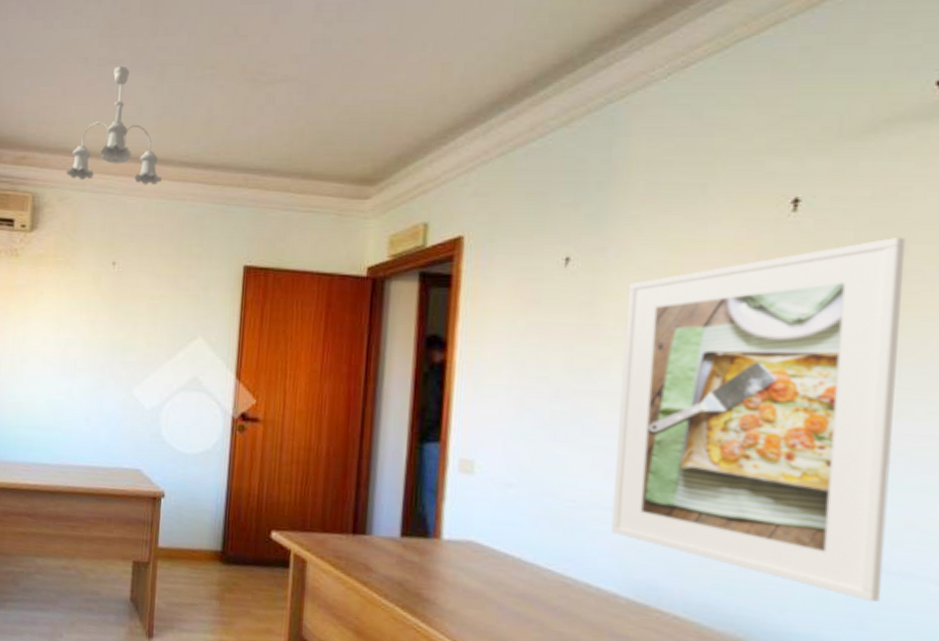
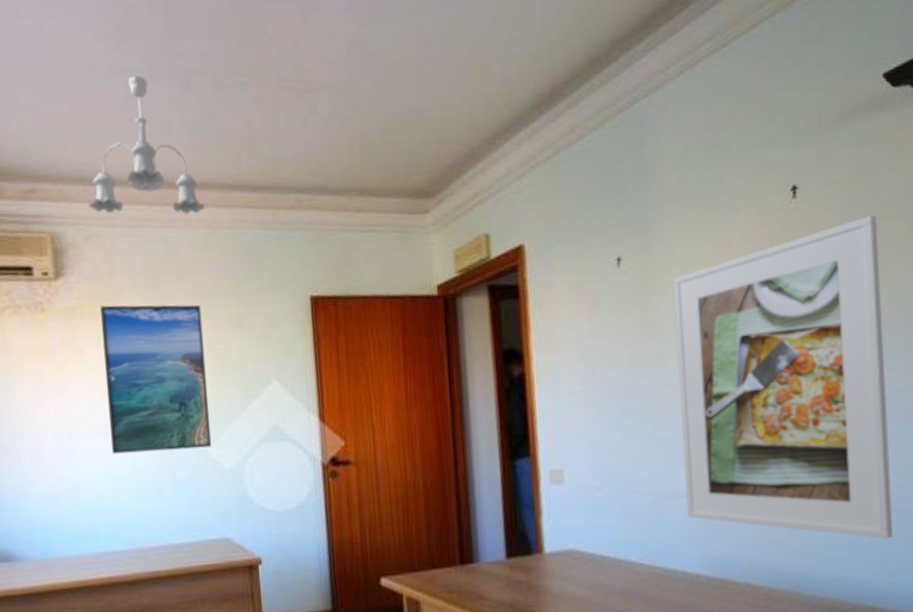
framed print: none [53,256,146,387] -> present [100,304,212,454]

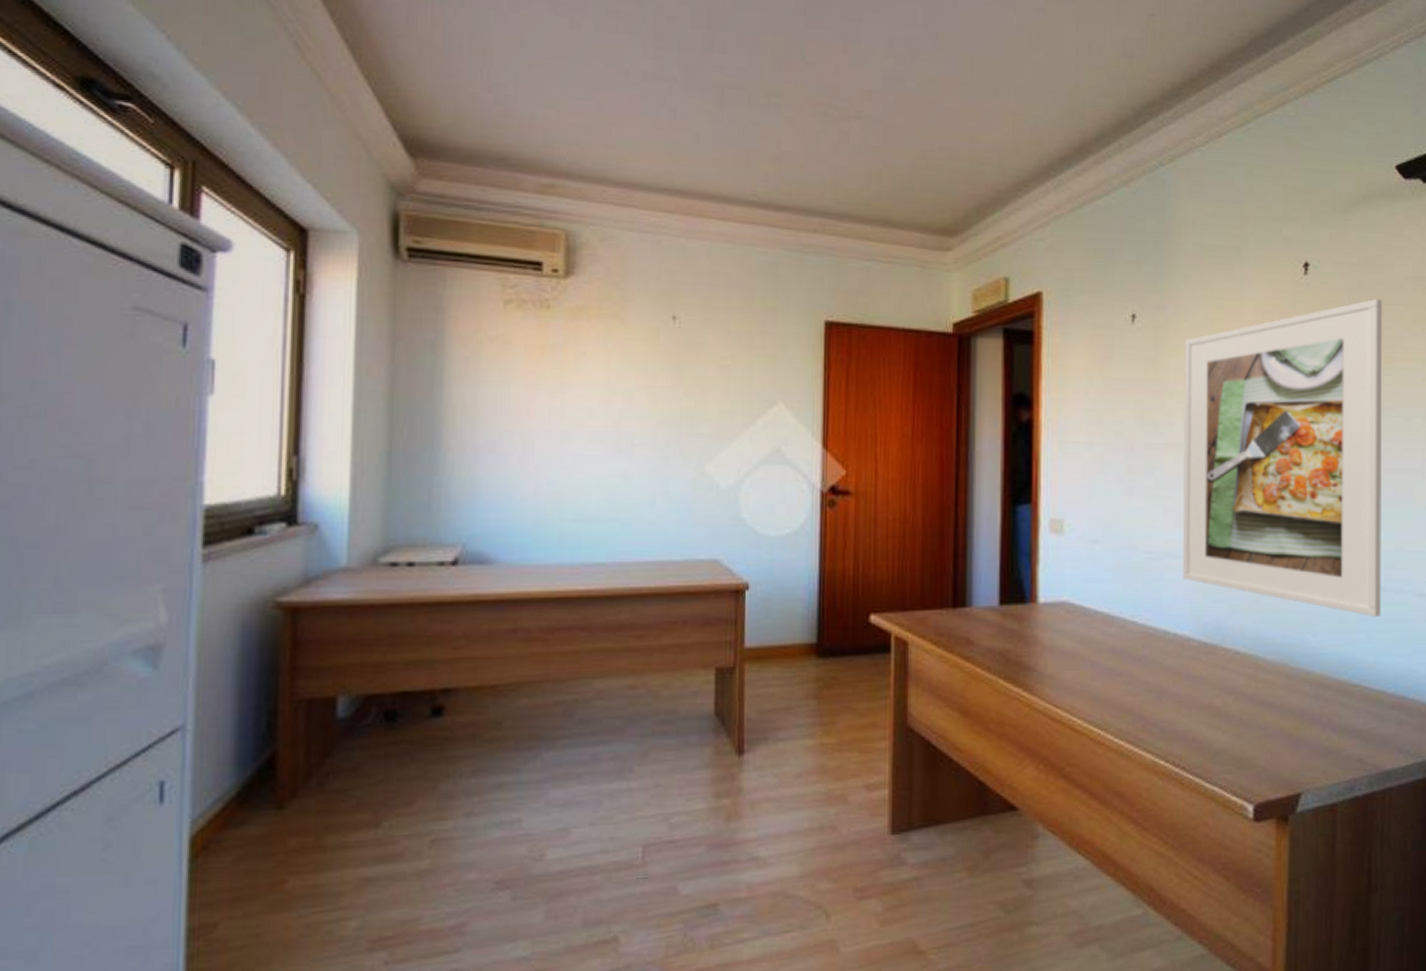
ceiling light fixture: present [89,75,204,215] -> none [608,83,726,227]
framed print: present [100,304,212,454] -> none [604,309,712,464]

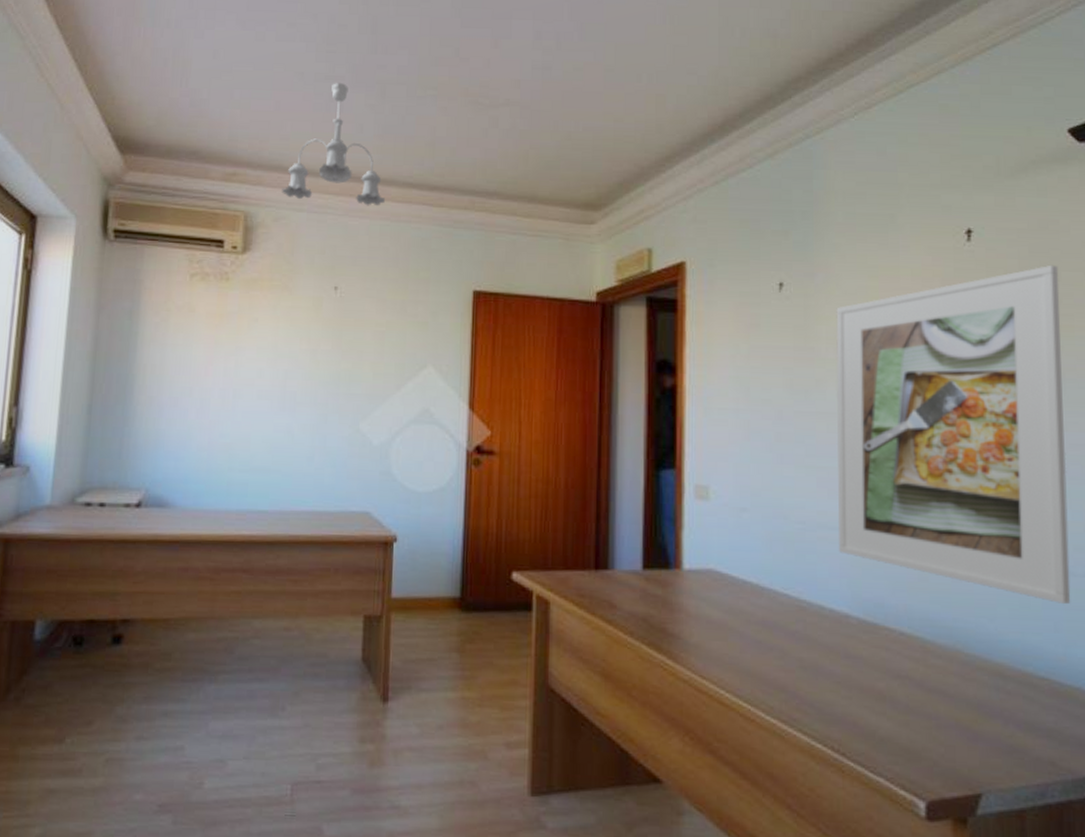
ceiling light fixture: none [608,83,726,227] -> present [282,82,385,207]

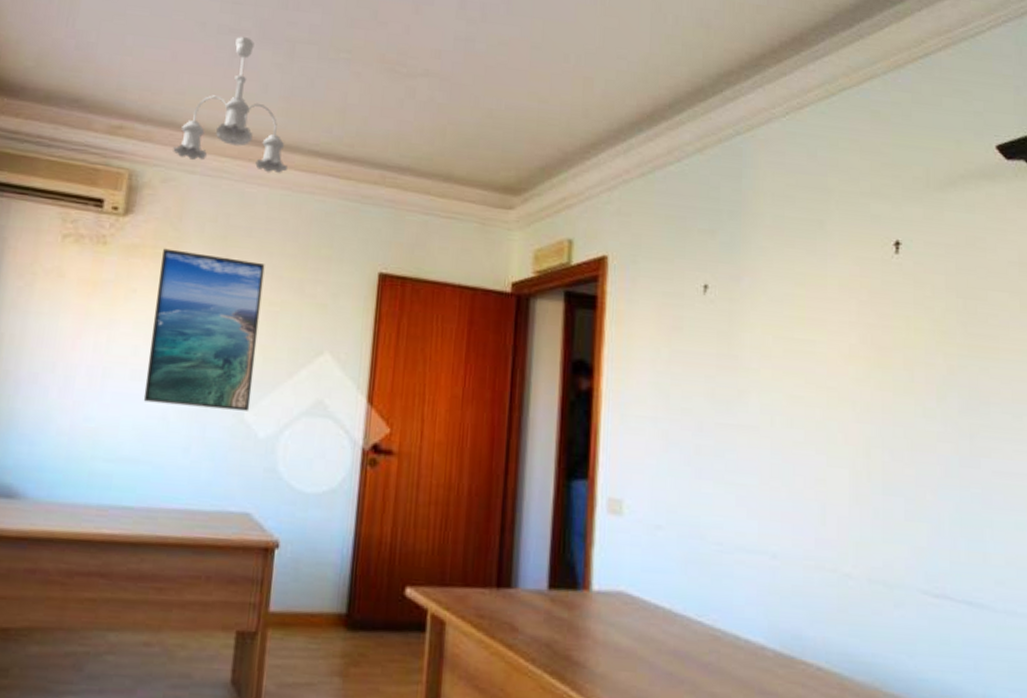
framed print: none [270,280,370,422] -> present [143,248,265,411]
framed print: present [835,264,1071,604] -> none [755,283,991,641]

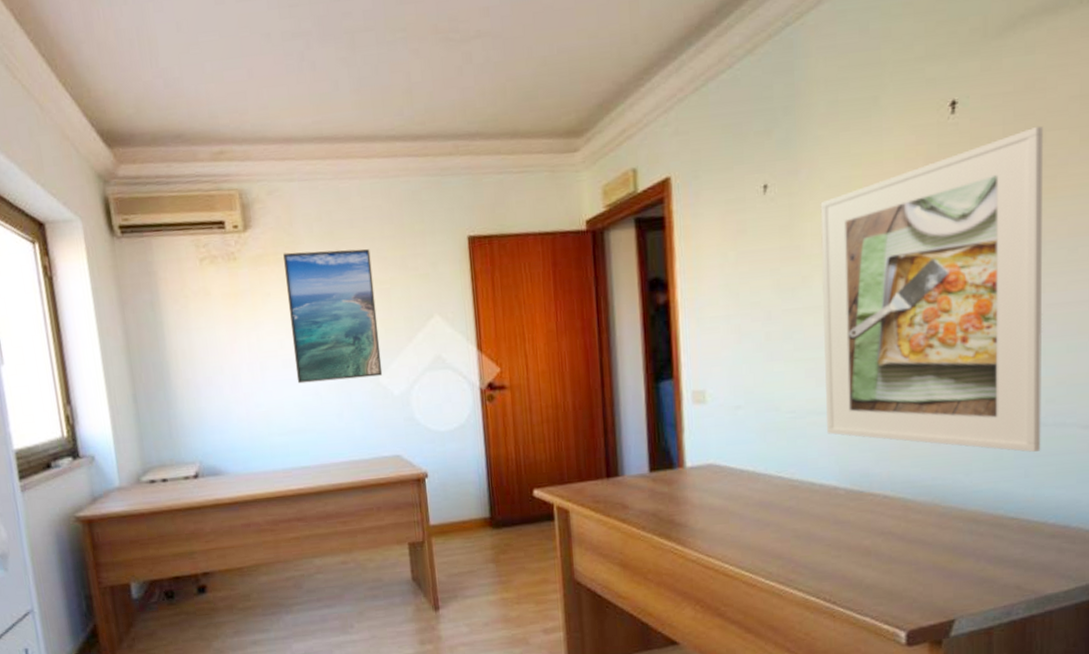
ceiling light fixture: present [173,36,287,174] -> none [270,38,371,170]
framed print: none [755,283,991,641] -> present [820,126,1044,452]

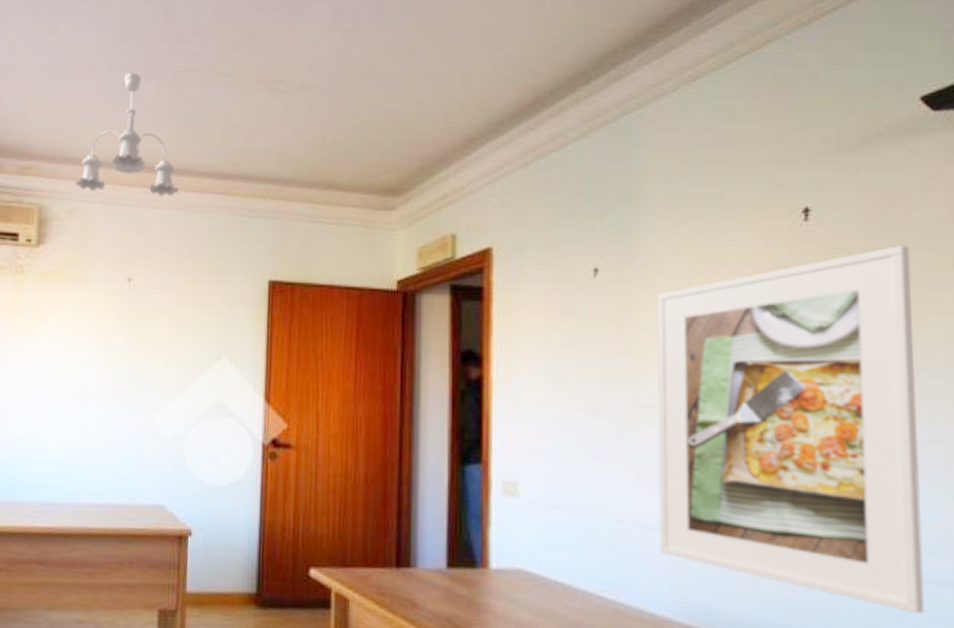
ceiling light fixture: none [270,38,371,170] -> present [75,72,178,197]
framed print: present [283,249,383,384] -> none [64,273,164,414]

